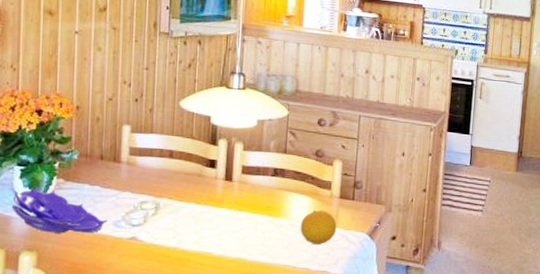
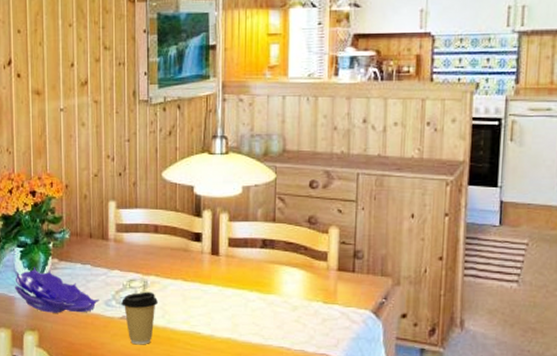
coffee cup: none [131,213,171,265] -> present [121,291,159,345]
fruit: present [300,209,337,244] -> none [294,284,336,323]

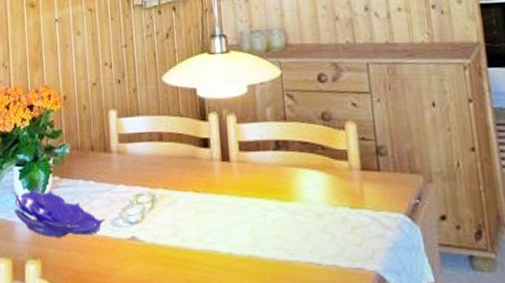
coffee cup: present [121,291,159,345] -> none [129,207,170,269]

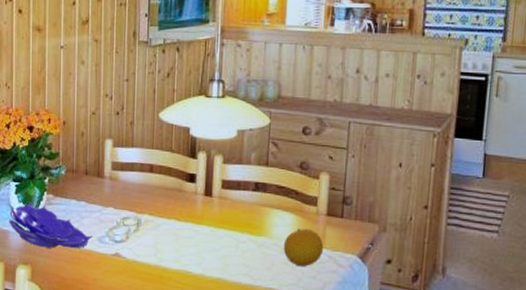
fruit: none [317,187,365,232] -> present [283,228,324,266]

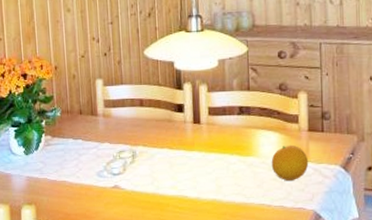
decorative bowl: present [8,201,93,249] -> none [10,144,92,187]

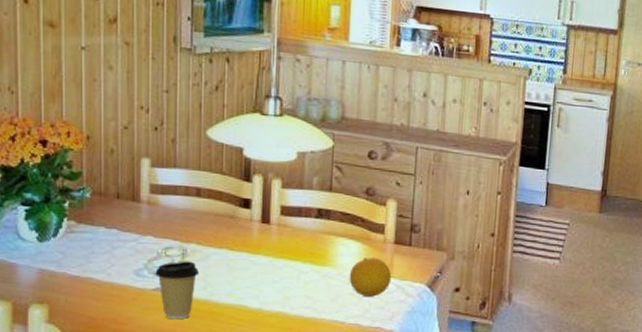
coffee cup: none [113,161,148,211] -> present [155,261,200,320]

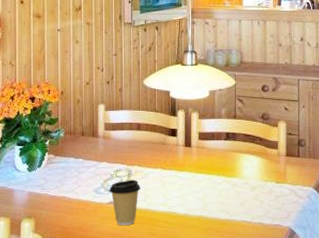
fruit: present [349,257,392,297] -> none [253,168,286,200]

